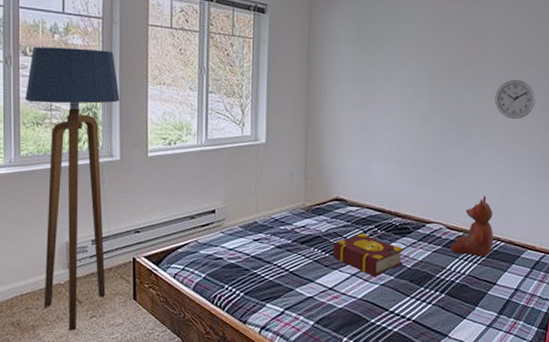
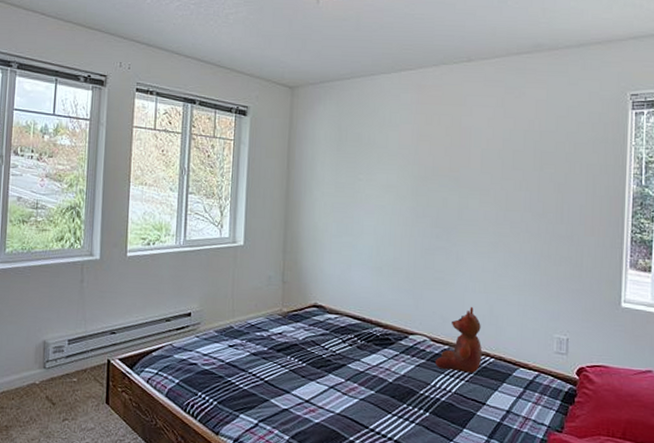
floor lamp: present [26,46,120,331] -> none [14,147,103,434]
book: present [333,233,403,277] -> none [310,342,385,390]
wall clock: present [495,79,536,119] -> none [481,184,525,226]

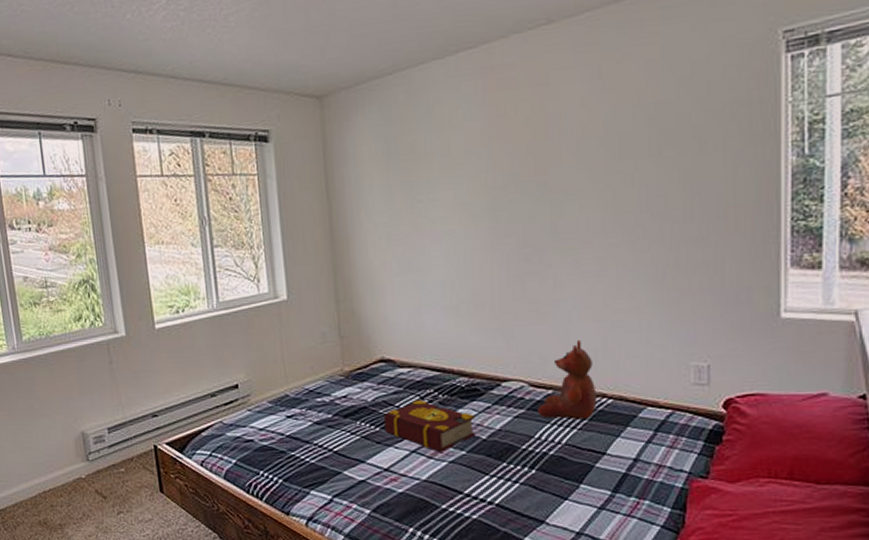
book: none [310,342,385,390] -> present [384,399,476,452]

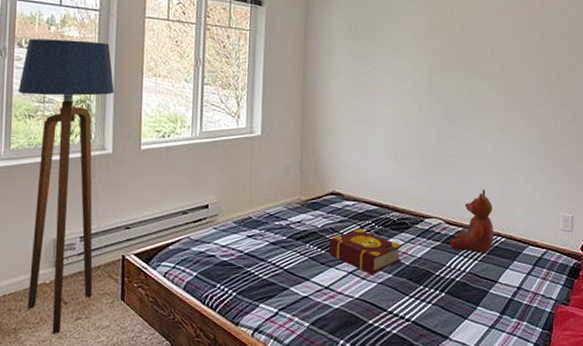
floor lamp: none [18,212,130,529] -> present [19,38,114,334]

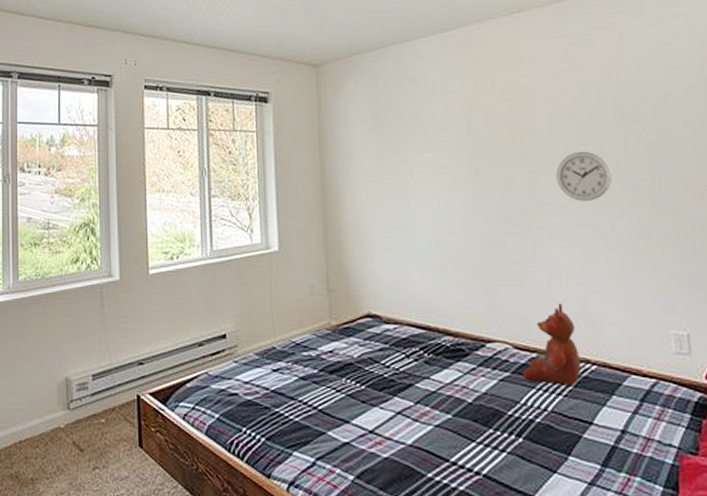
floor lamp: present [19,38,114,334] -> none [23,159,118,486]
book: present [329,228,402,274] -> none [370,357,461,415]
wall clock: none [492,71,533,111] -> present [556,151,612,201]

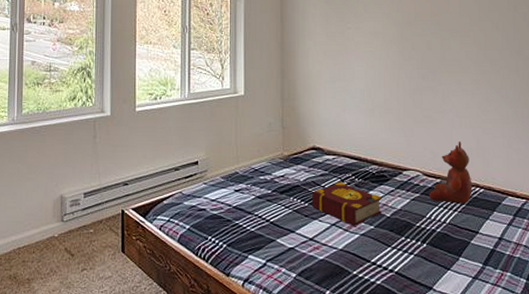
book: none [370,357,461,415] -> present [312,181,382,226]
wall clock: present [556,151,612,201] -> none [462,25,503,64]

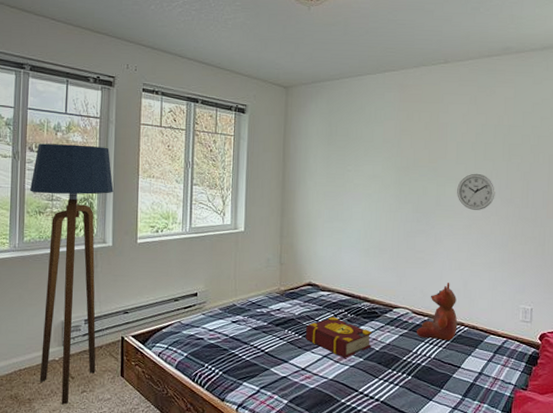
floor lamp: none [28,14,111,284] -> present [30,143,114,405]
wall clock: none [462,25,503,64] -> present [457,173,495,210]

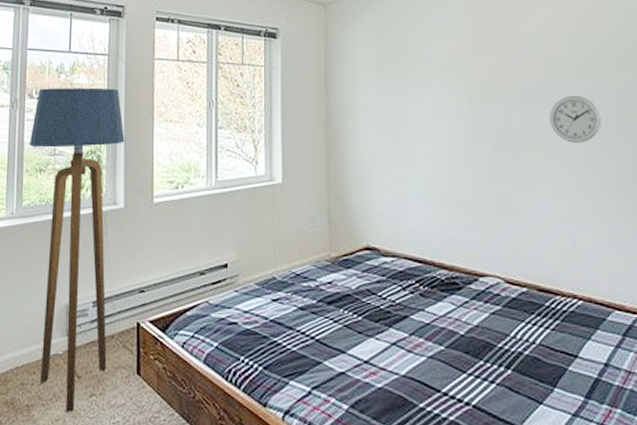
book: present [306,316,372,358] -> none [367,289,454,346]
stuffed bear: present [417,283,458,341] -> none [513,241,569,320]

